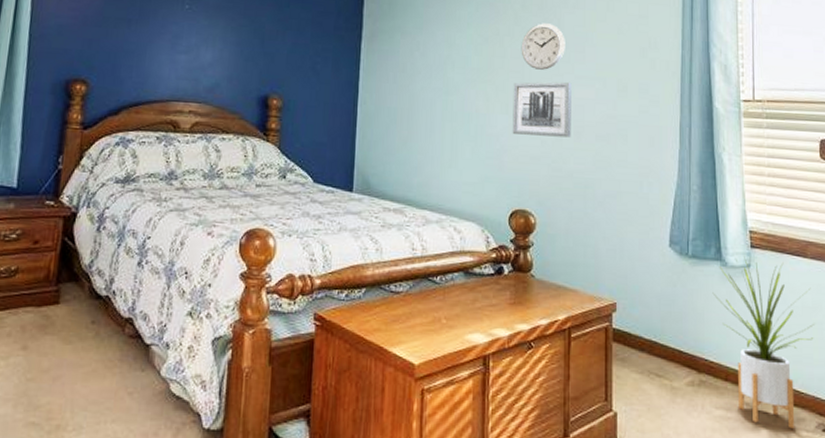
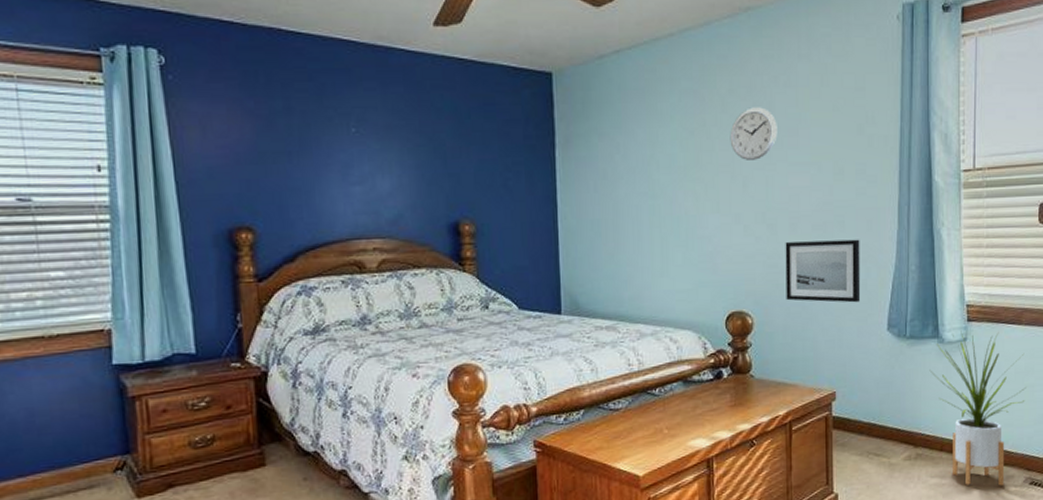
wall art: present [512,81,572,138] -> none [723,170,786,233]
wall art: none [569,149,643,215] -> present [785,239,861,303]

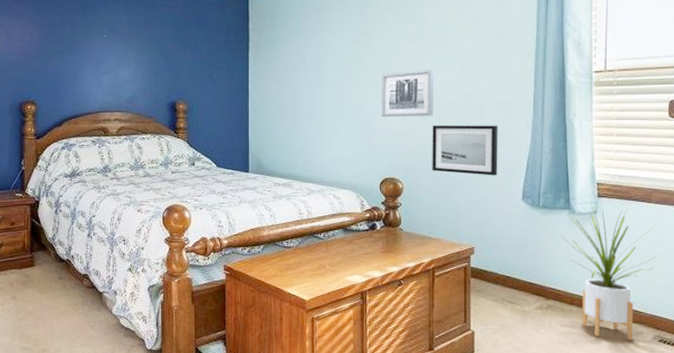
wall art: none [723,170,786,233] -> present [381,69,433,117]
wall clock: present [730,107,777,160] -> none [387,20,427,61]

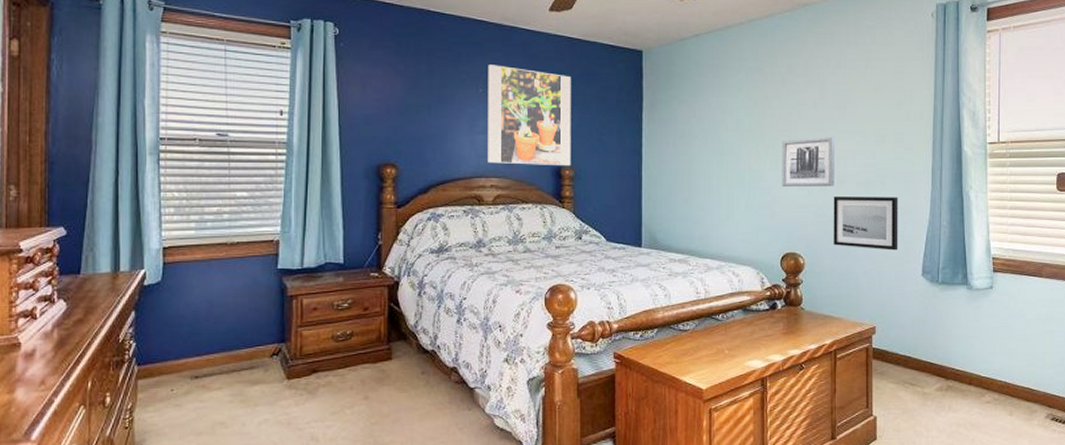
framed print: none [111,13,185,101] -> present [488,64,571,167]
house plant: present [561,204,656,340] -> none [959,280,1047,420]

